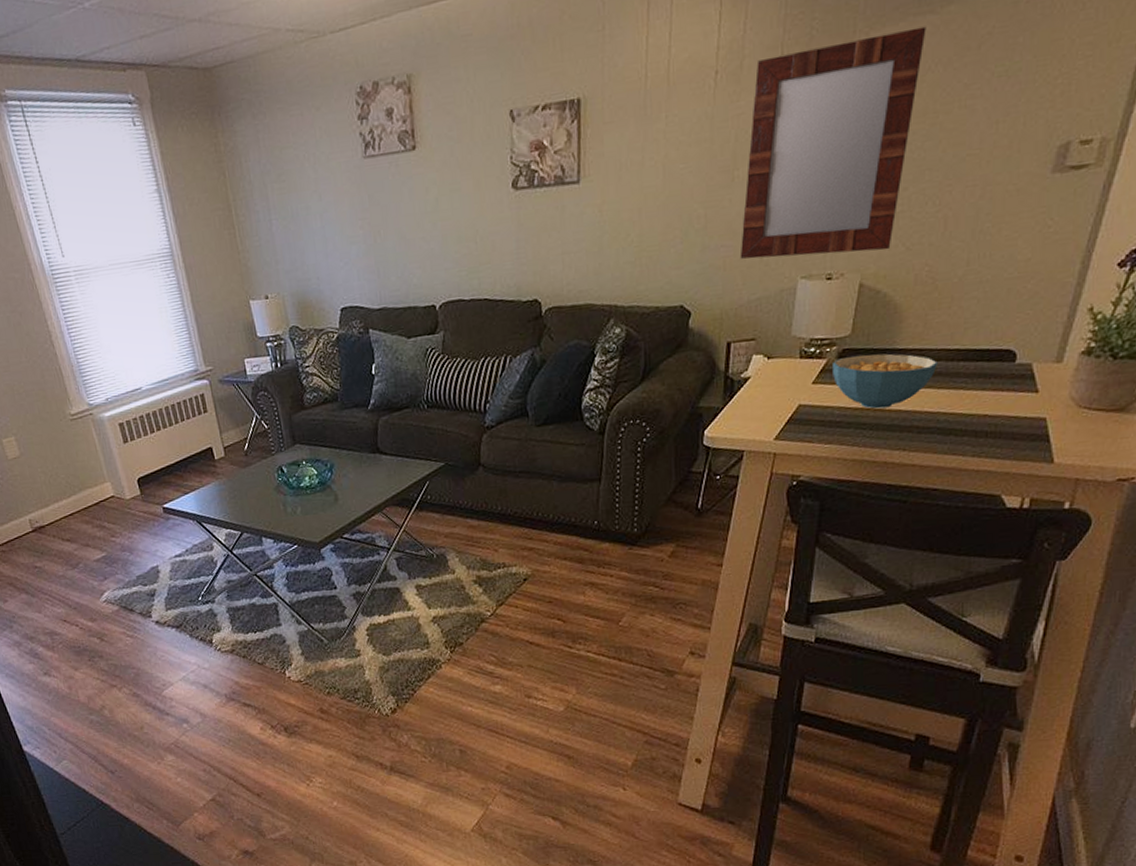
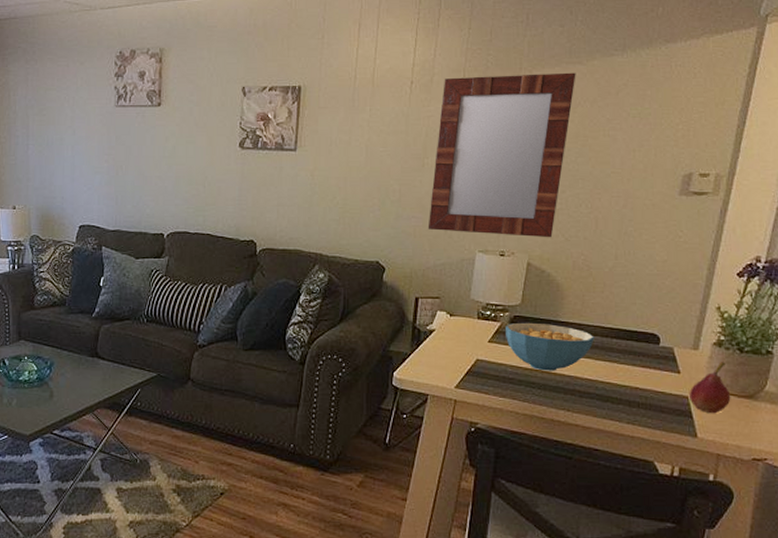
fruit: none [1048,371,1098,435] -> present [690,361,731,414]

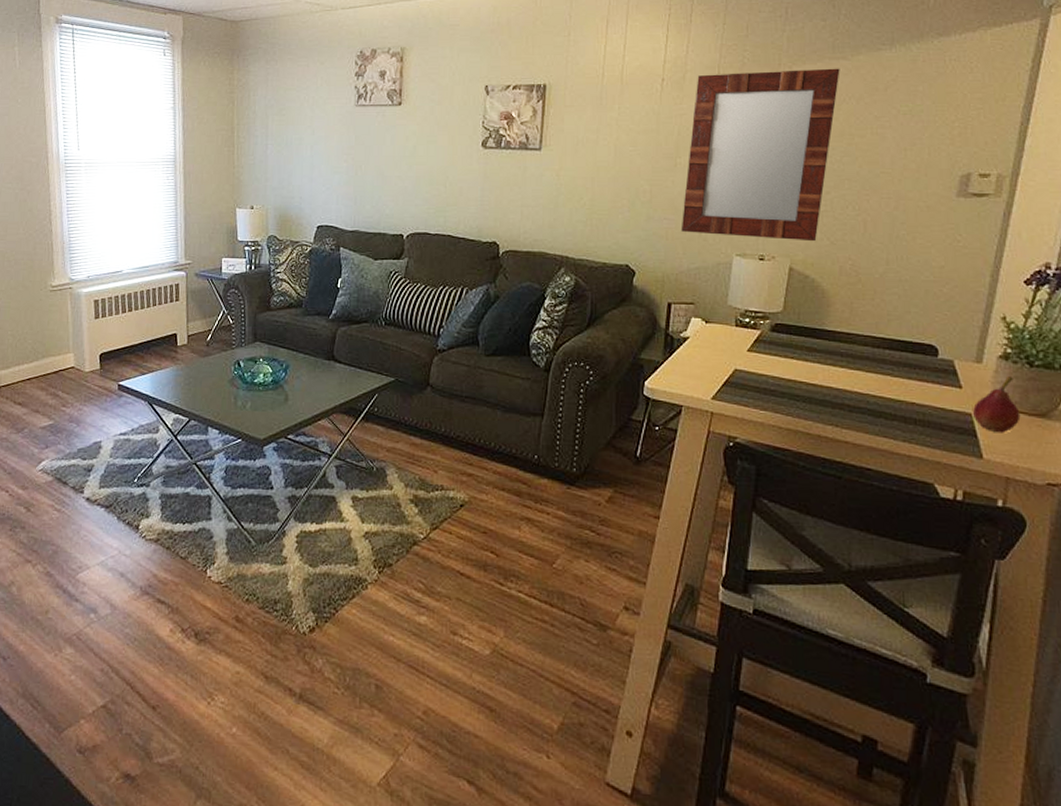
cereal bowl: present [506,322,594,371] -> none [766,330,865,383]

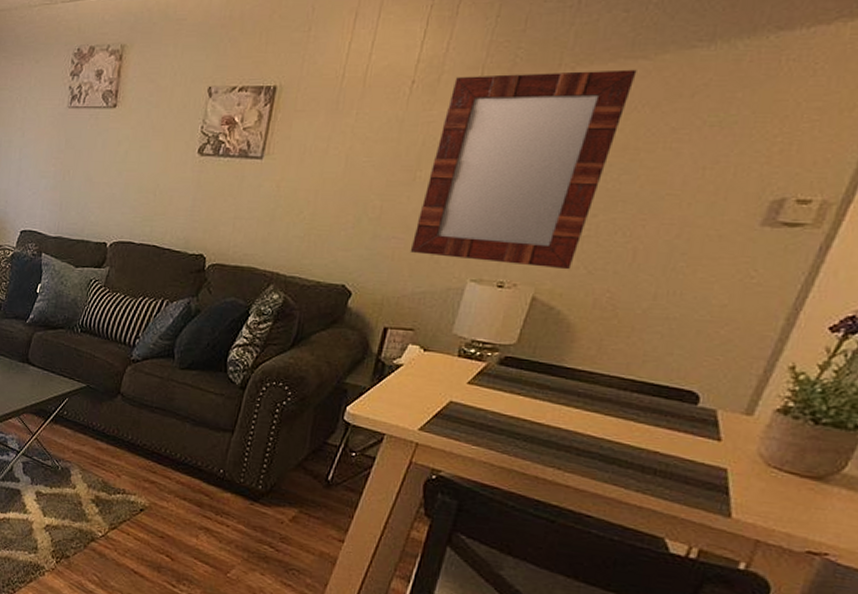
fruit: present [973,375,1021,433] -> none [729,431,790,494]

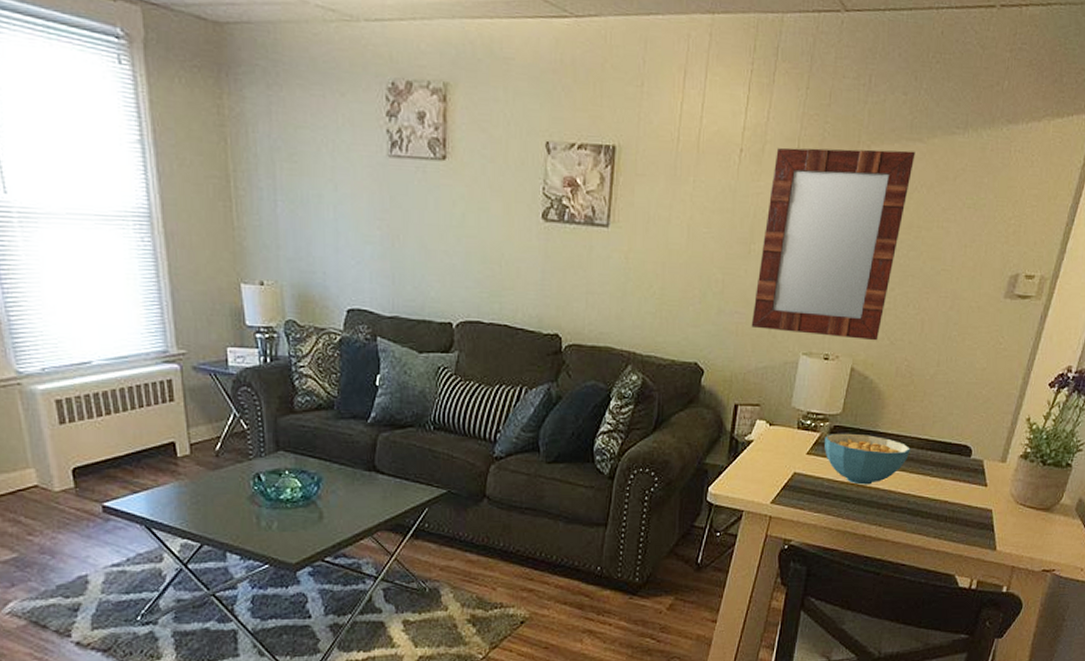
cereal bowl: none [491,364,608,423] -> present [825,433,911,485]

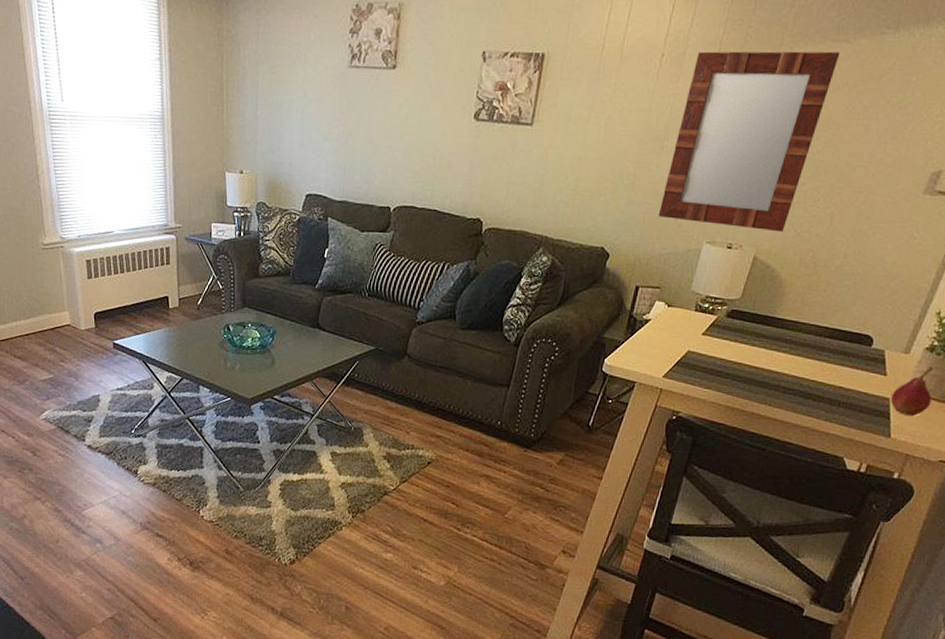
cereal bowl: present [825,433,911,485] -> none [720,317,808,367]
fruit: none [993,473,1030,527] -> present [891,366,934,417]

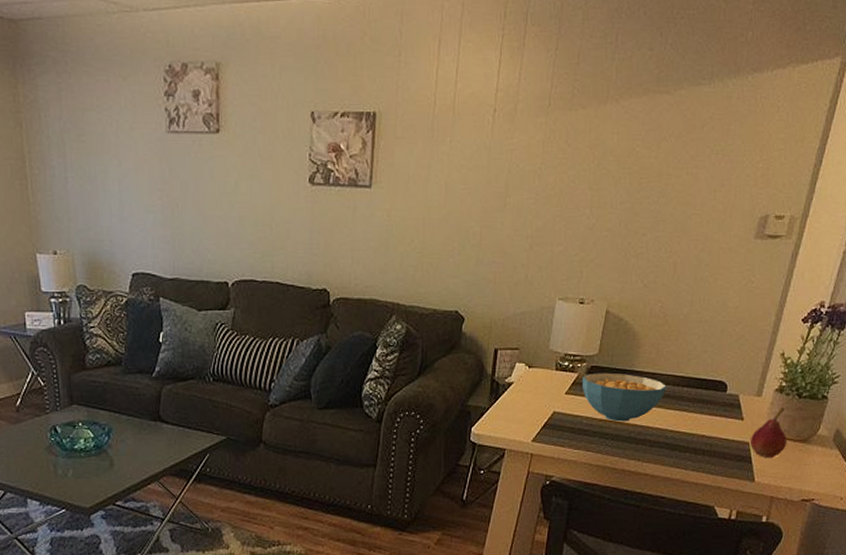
home mirror: present [658,51,840,233] -> none [508,103,663,284]
cereal bowl: none [720,317,808,367] -> present [583,372,667,422]

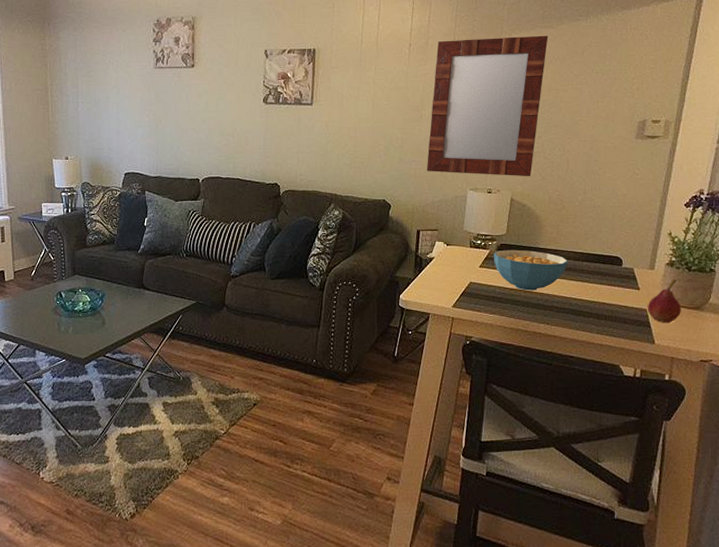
home mirror: none [508,103,663,284] -> present [426,35,548,177]

